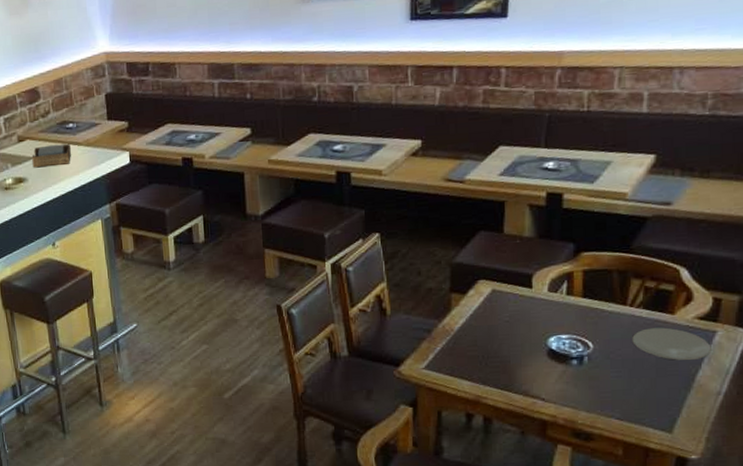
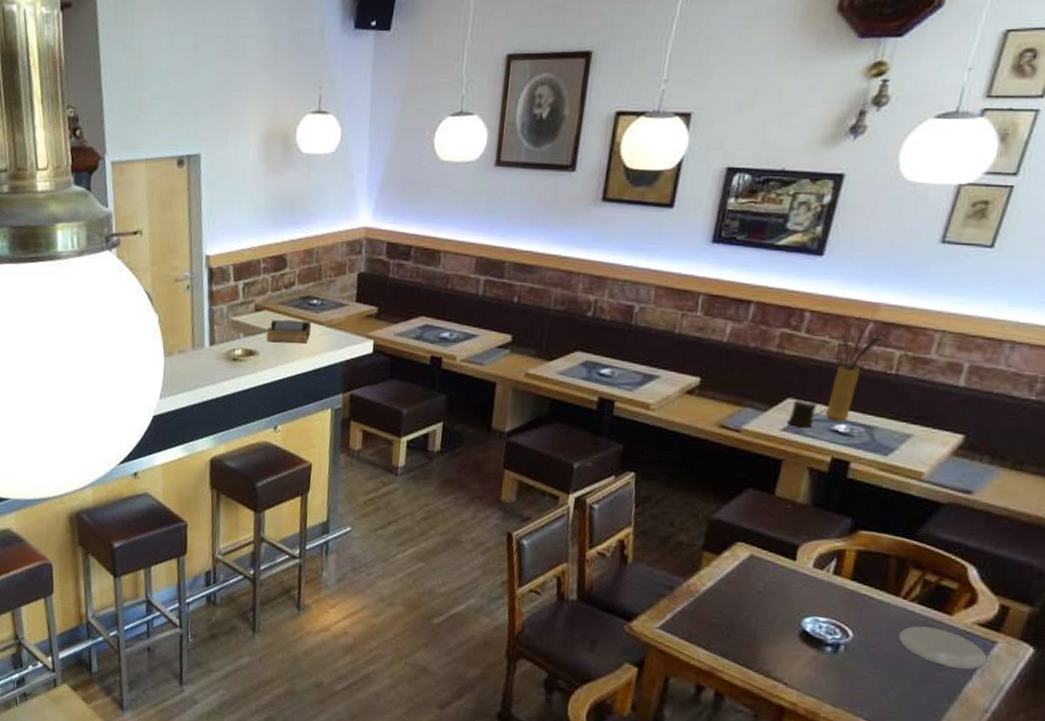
beer mug: none [503,143,536,170] -> present [787,398,829,428]
vase: none [535,64,575,160] -> present [826,315,889,422]

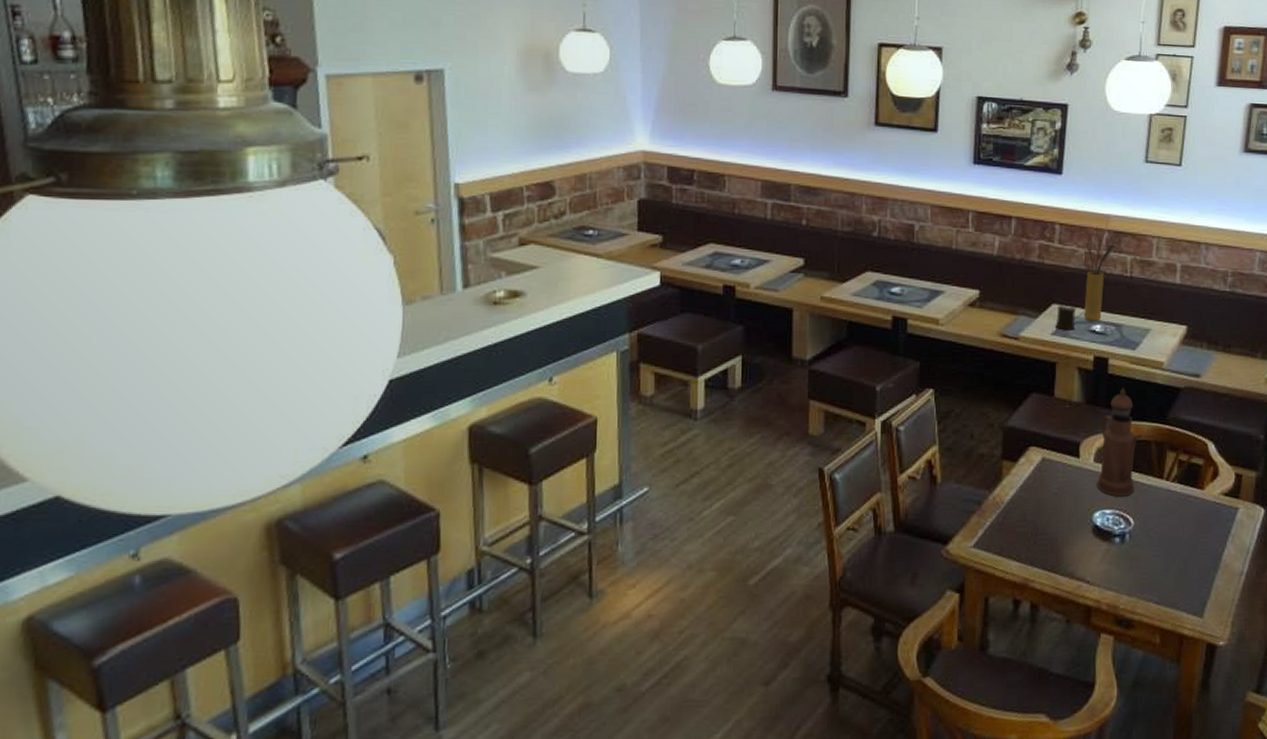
napkin holder: present [266,319,312,343] -> none [534,253,589,281]
coffeepot: none [812,494,881,608] -> present [1097,387,1143,497]
saucer: present [898,625,989,670] -> none [1168,503,1236,539]

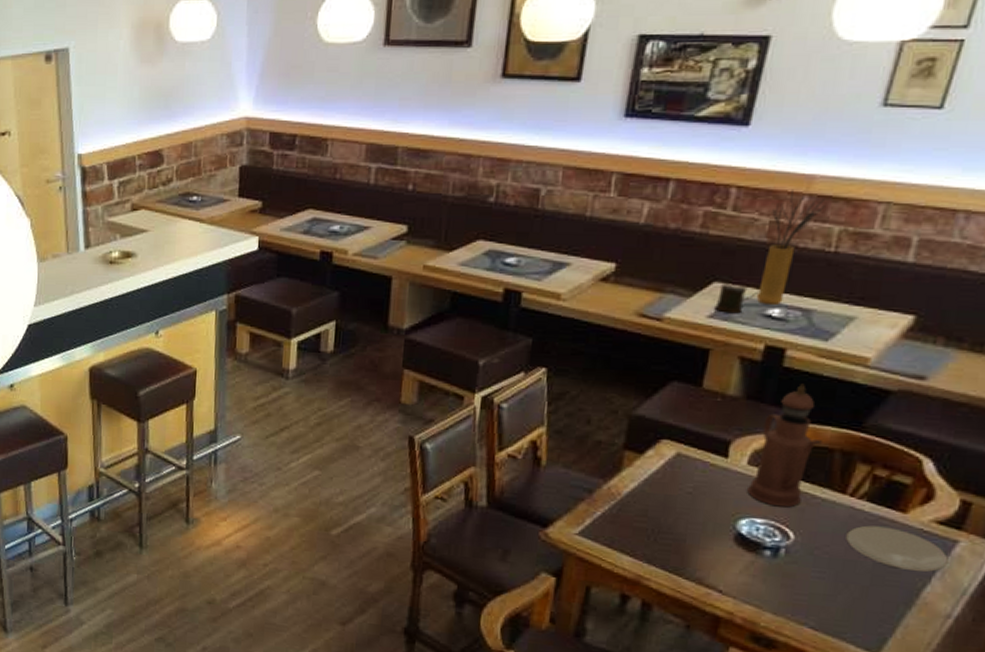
saucer: none [1168,503,1236,539] -> present [846,525,950,572]

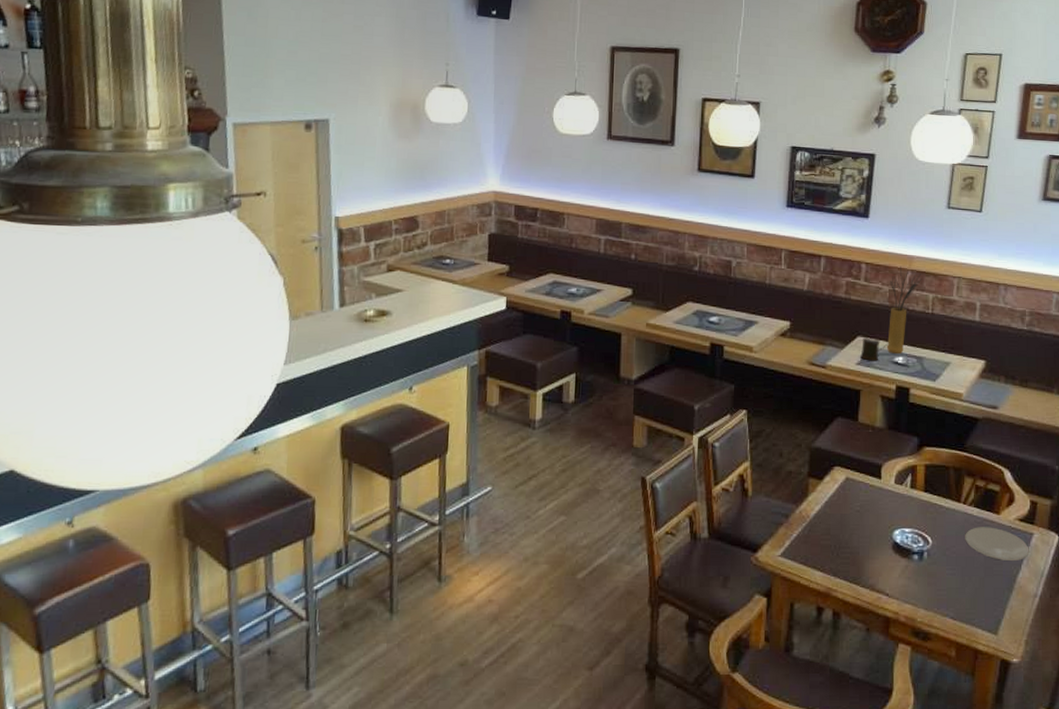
coffeepot: present [747,384,824,508] -> none [897,415,942,517]

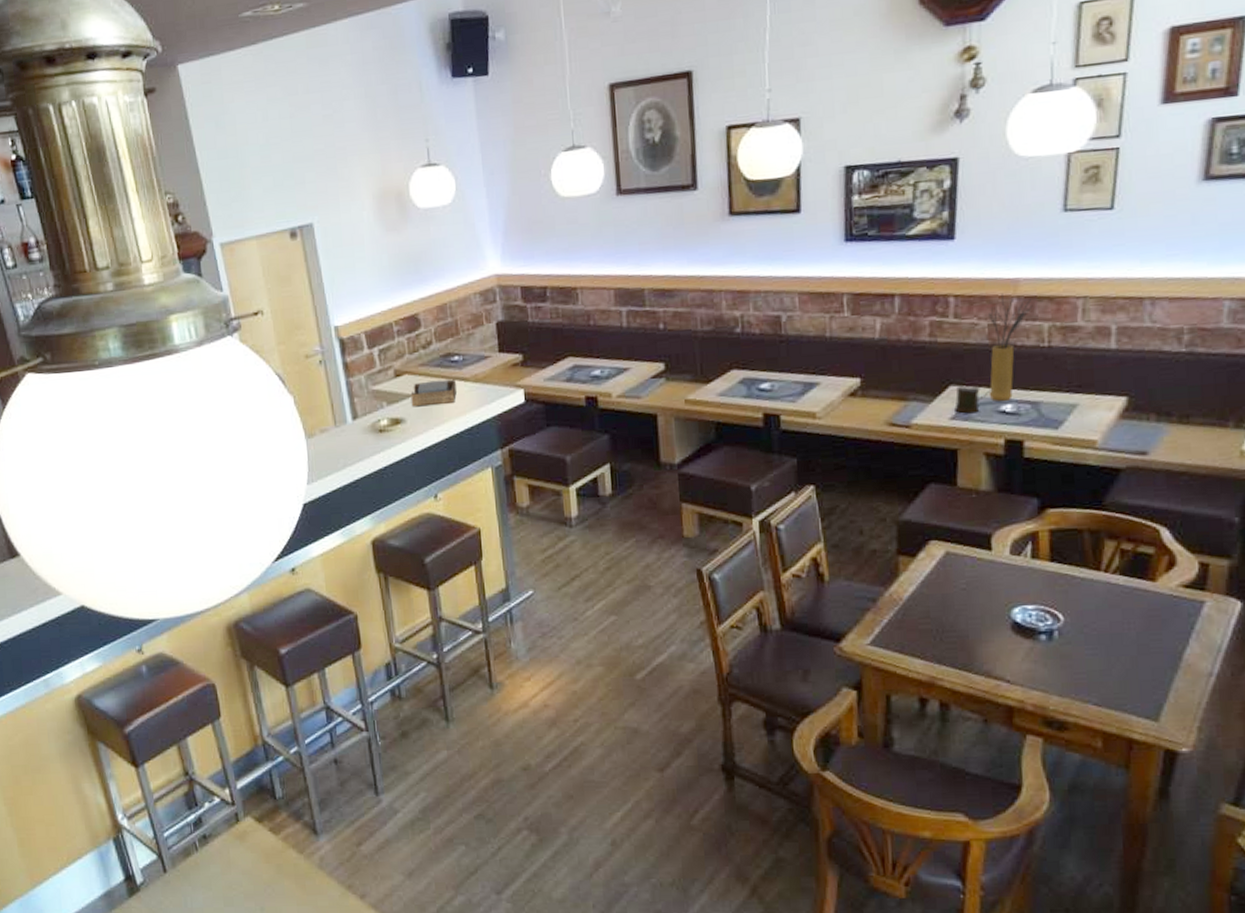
napkin holder: none [399,279,445,302] -> present [410,379,457,407]
saucer: present [965,527,1030,562] -> none [1108,597,1201,636]

